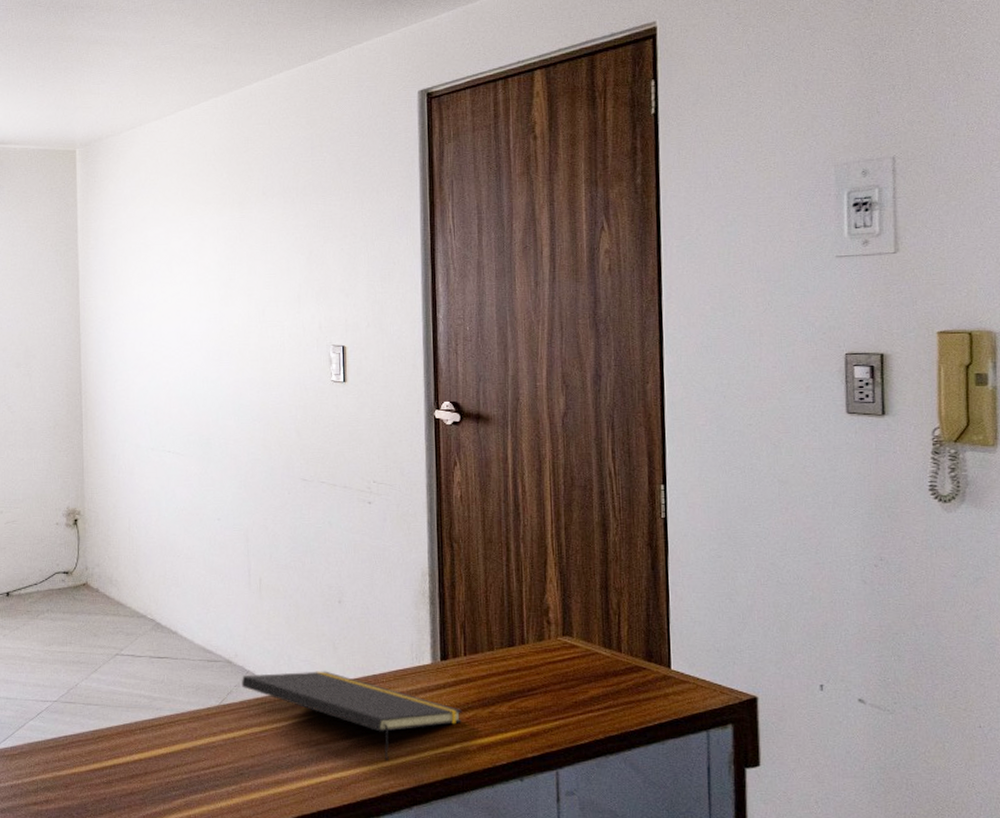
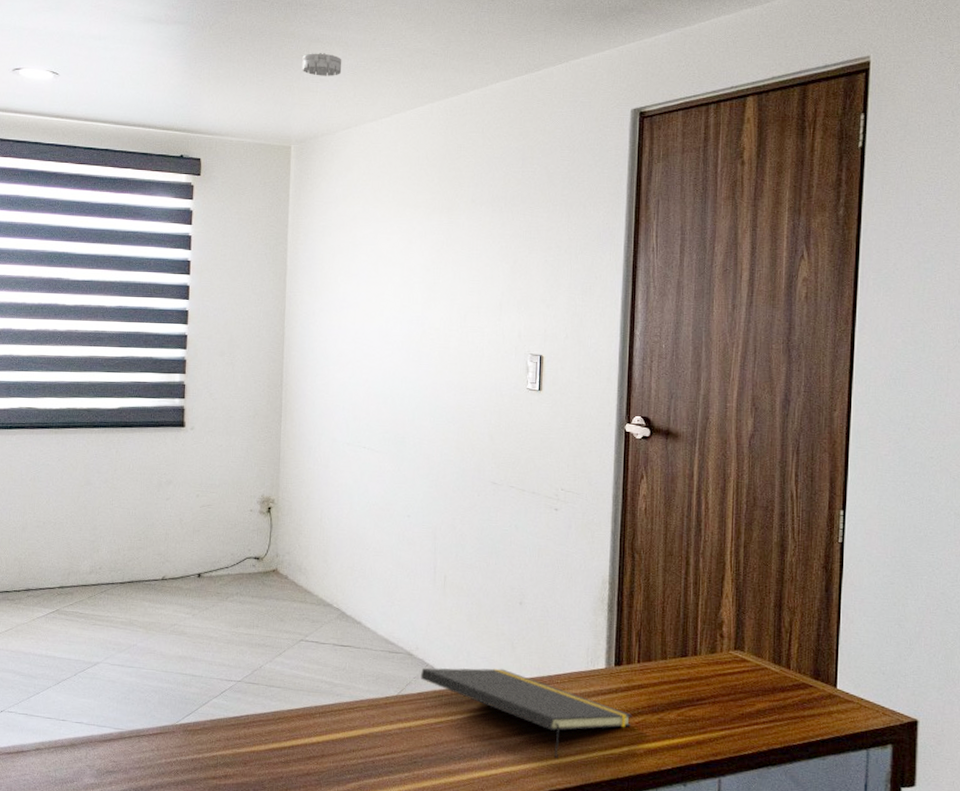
smoke detector: none [82,54,123,78] -> present [302,53,342,76]

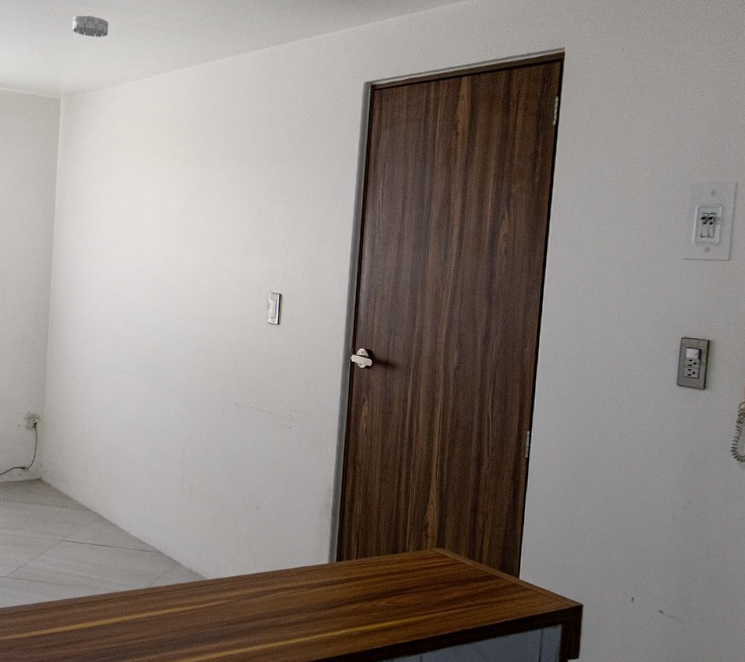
notepad: present [421,667,632,758] -> none [169,563,350,640]

